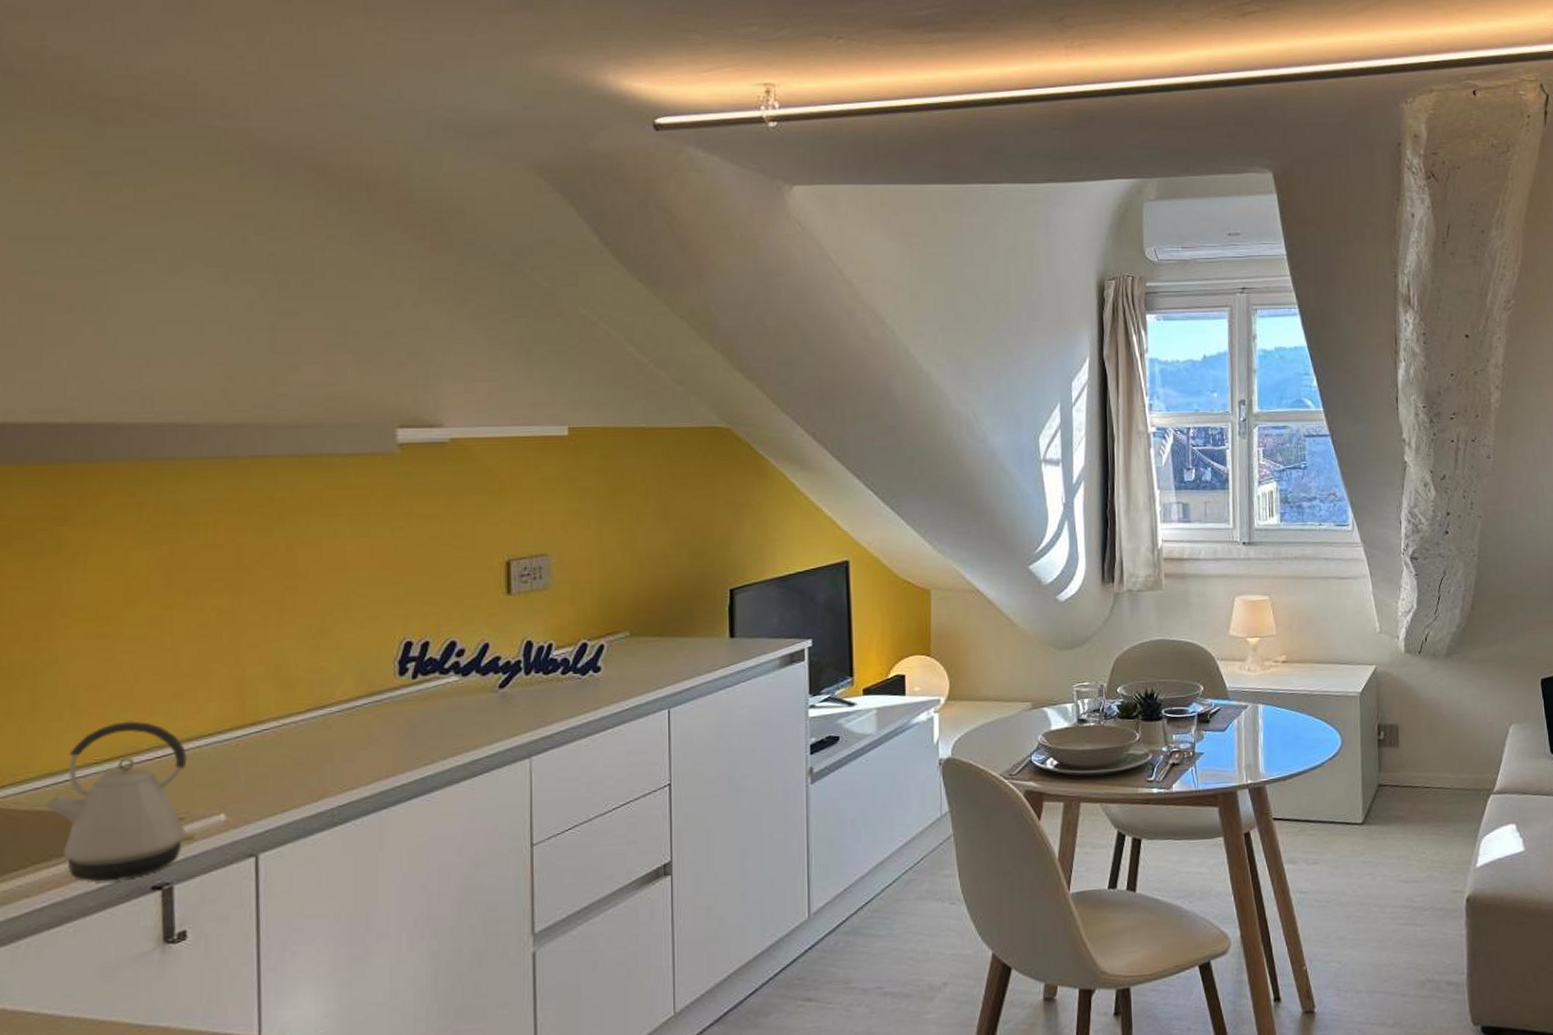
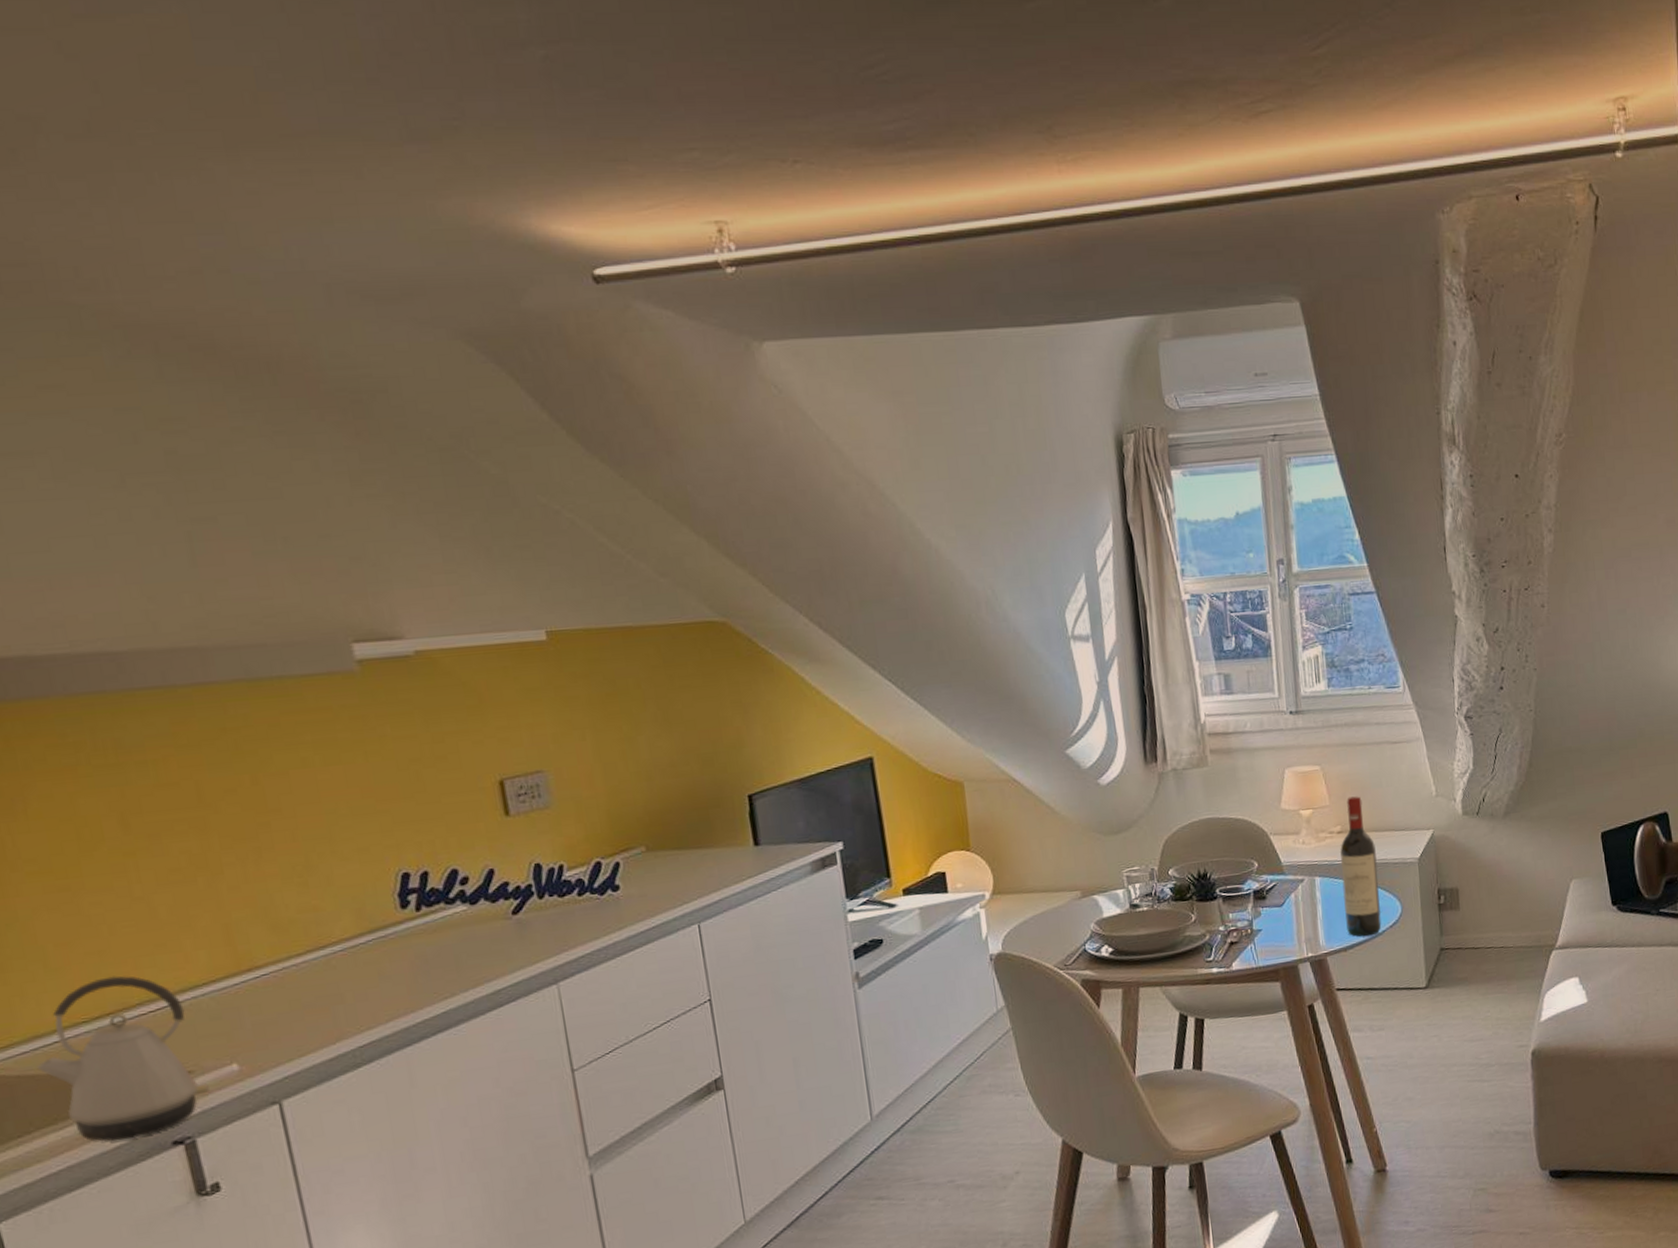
wine bottle: none [1283,628,1322,767] -> present [1339,796,1382,937]

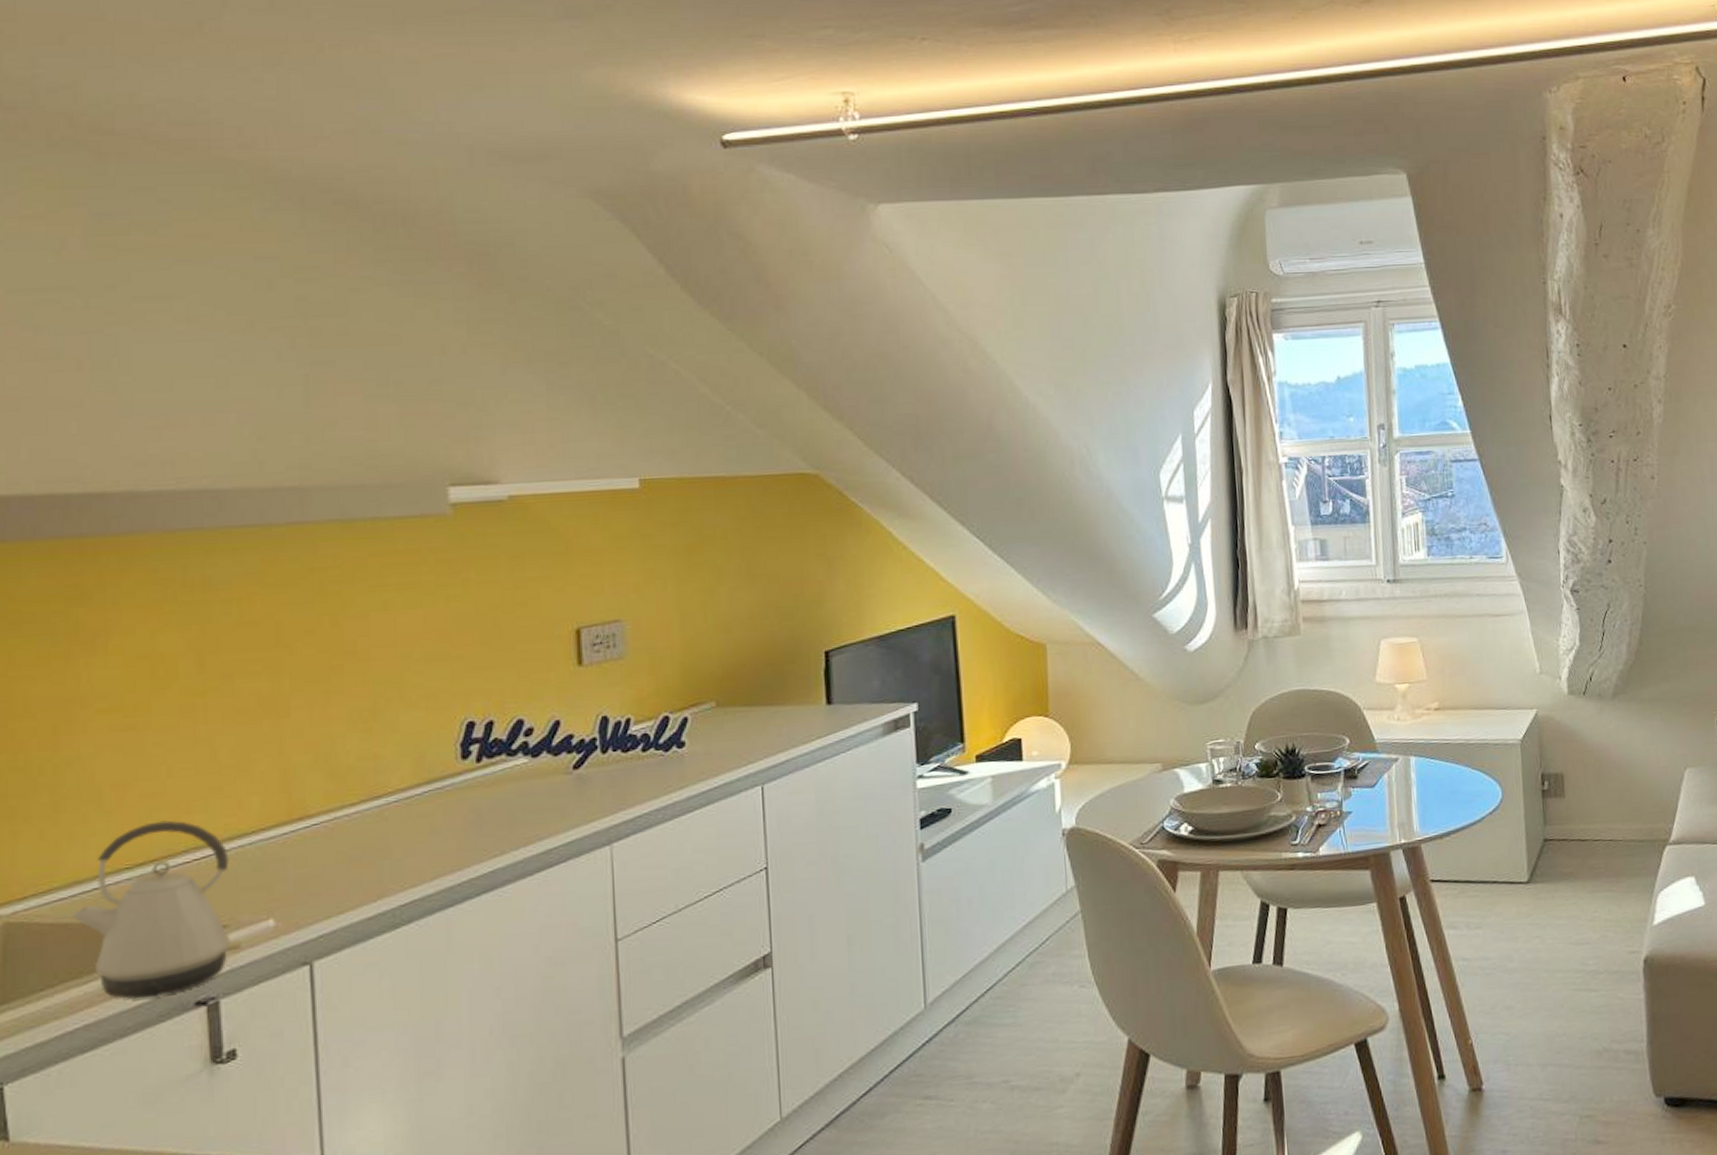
wine bottle: present [1339,796,1382,937] -> none [1436,671,1481,823]

